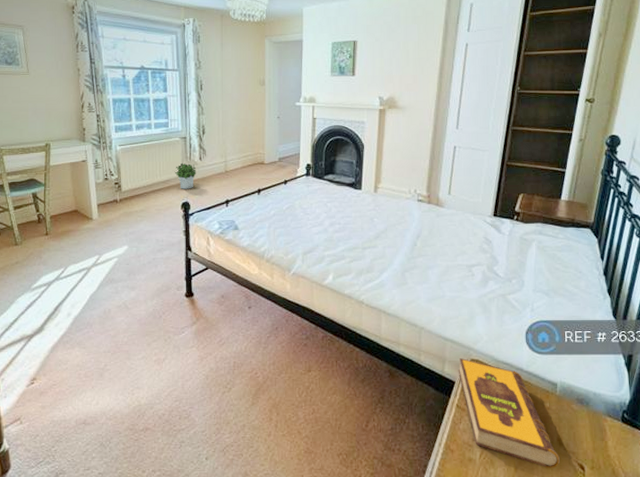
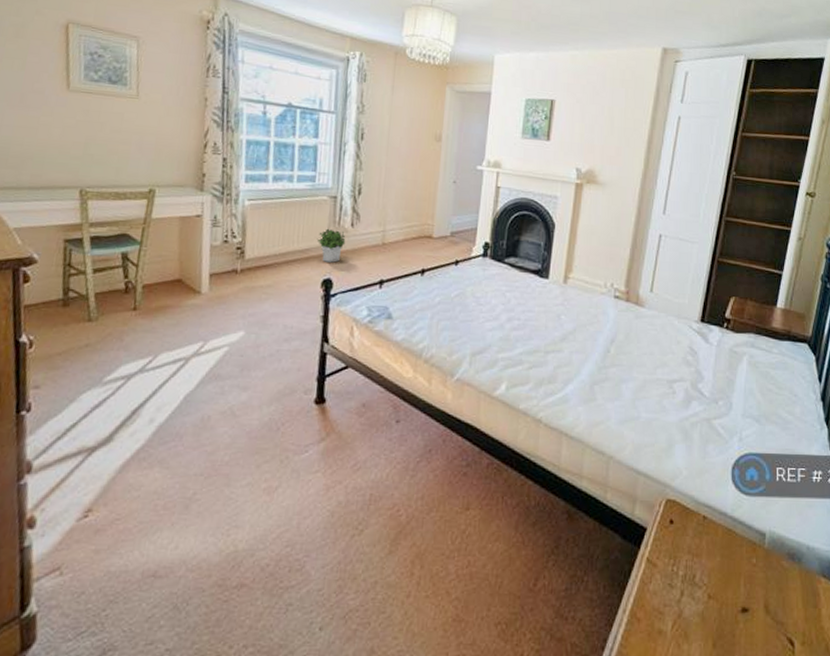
hardback book: present [458,358,560,468] -> none [650,498,766,644]

